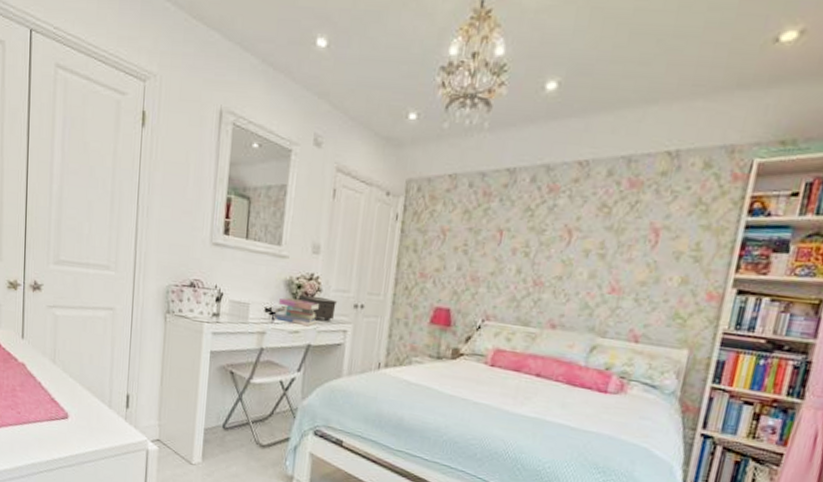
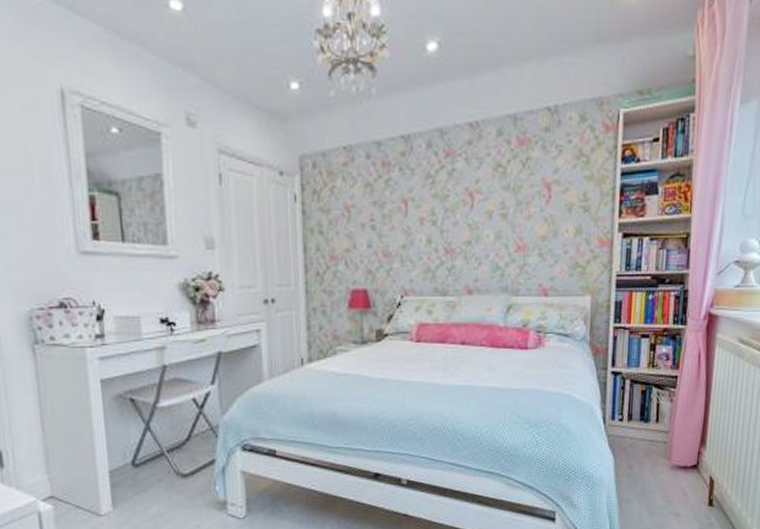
books: present [274,297,319,327] -> none [172,303,224,333]
jewelry box: present [299,295,338,322] -> none [199,296,245,324]

